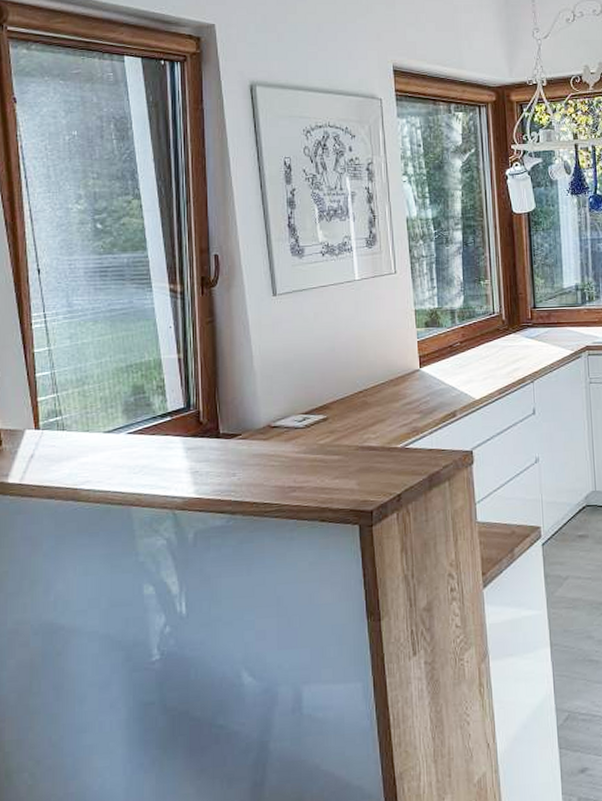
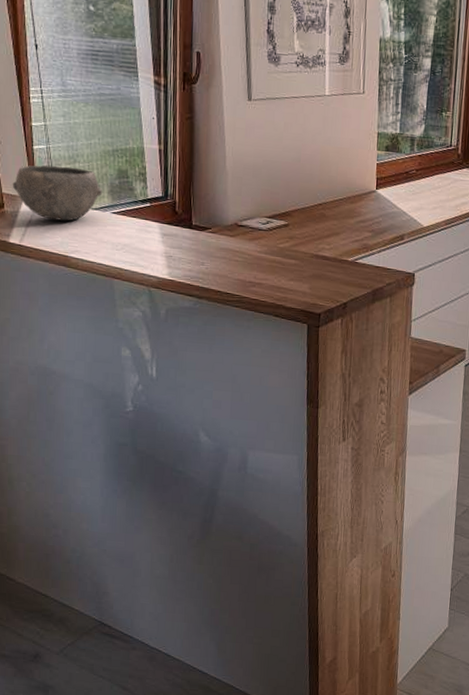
bowl: none [11,390,115,451] -> present [12,165,102,221]

